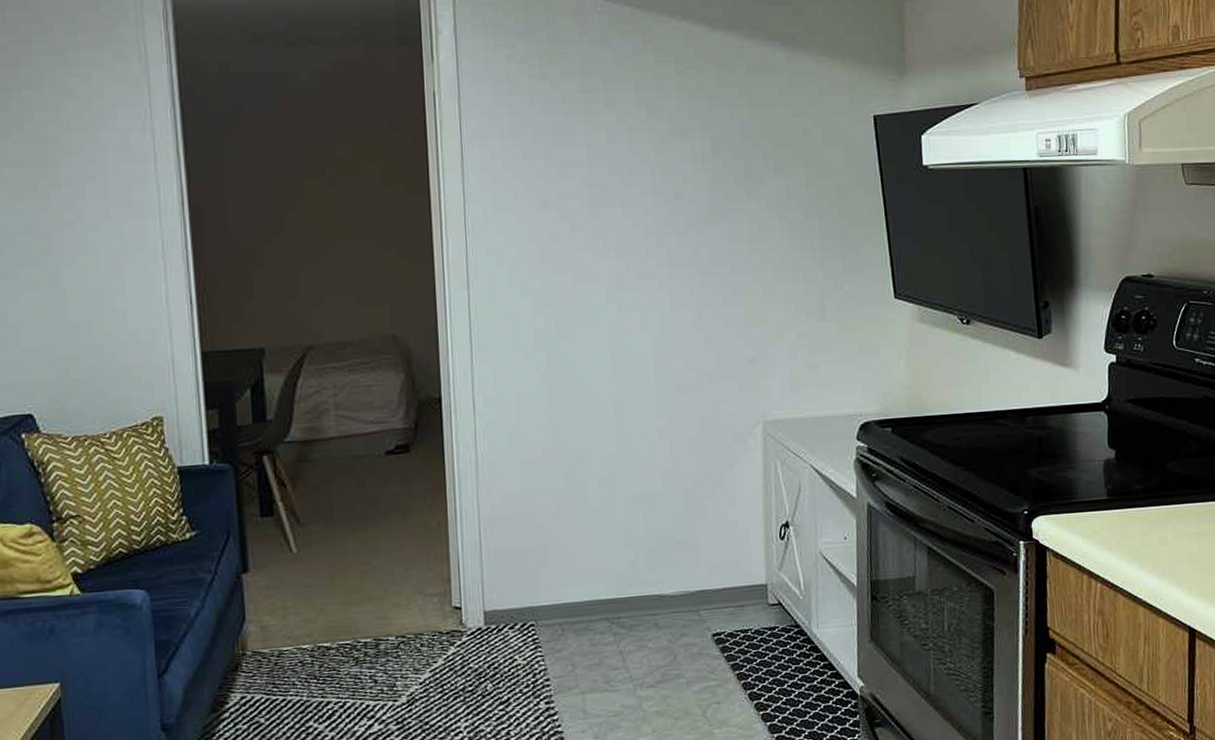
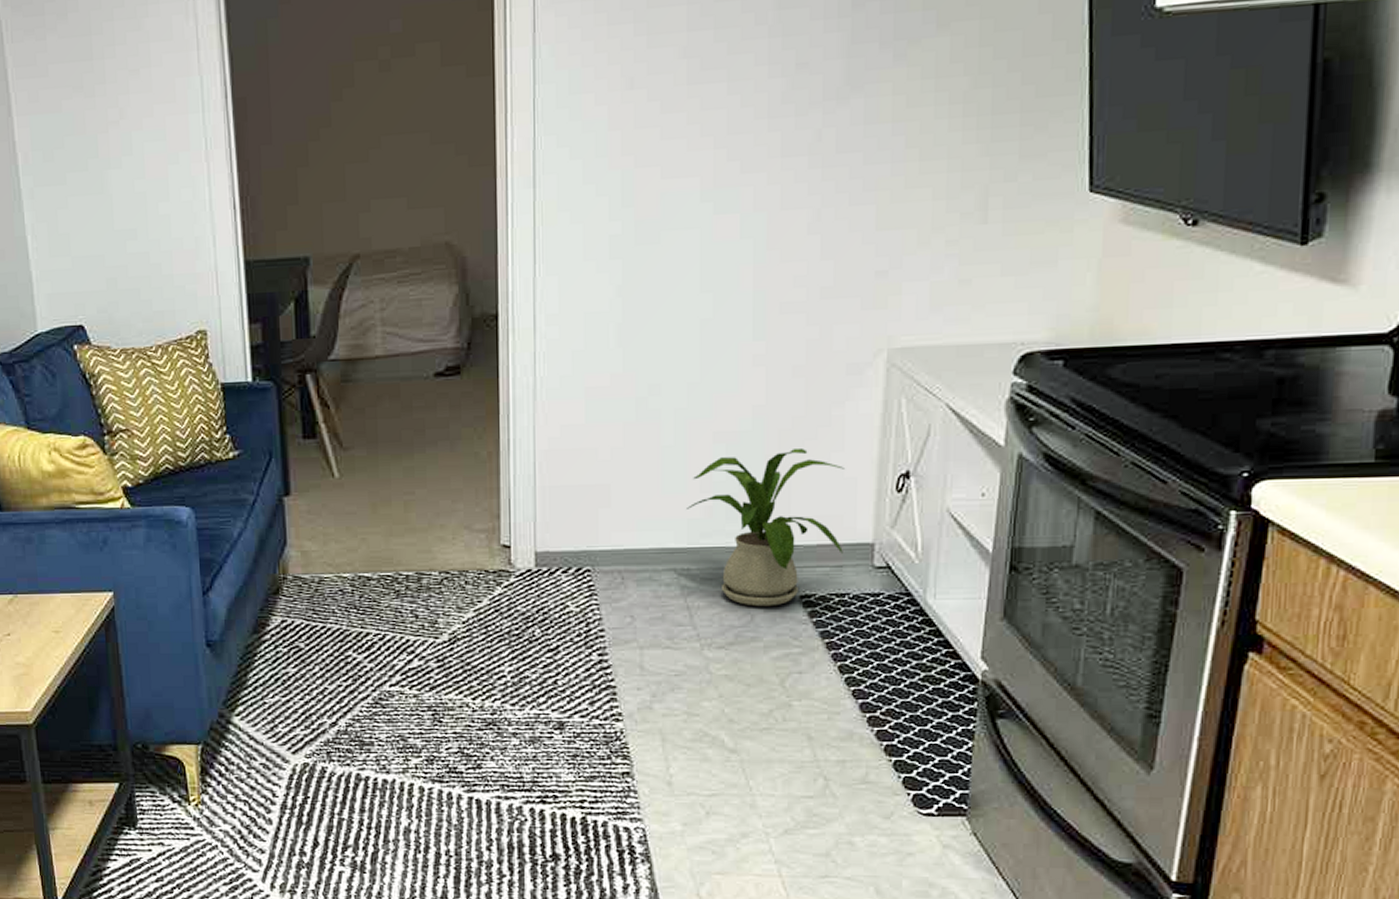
house plant: none [614,506,743,647] -> present [687,449,846,607]

